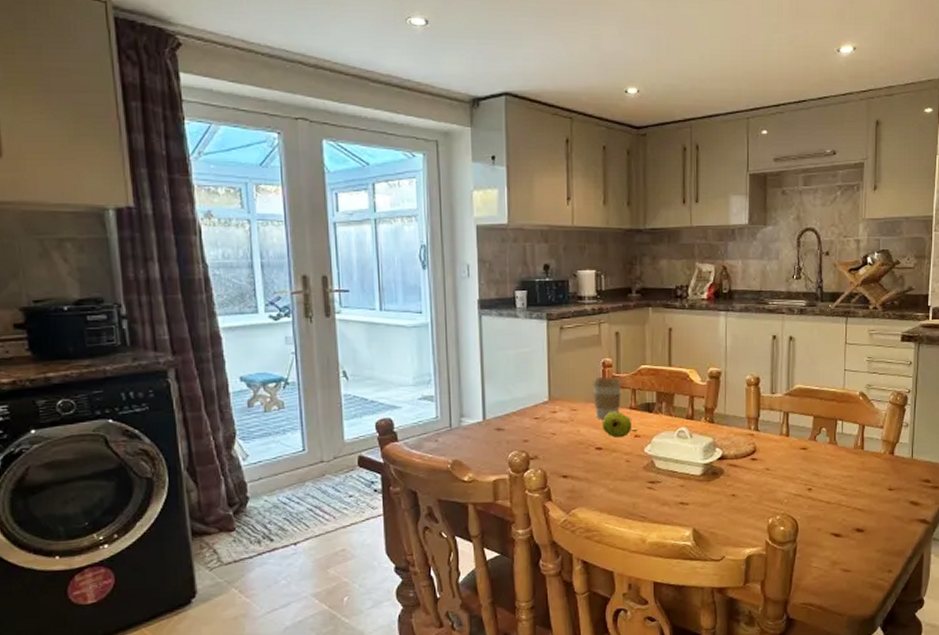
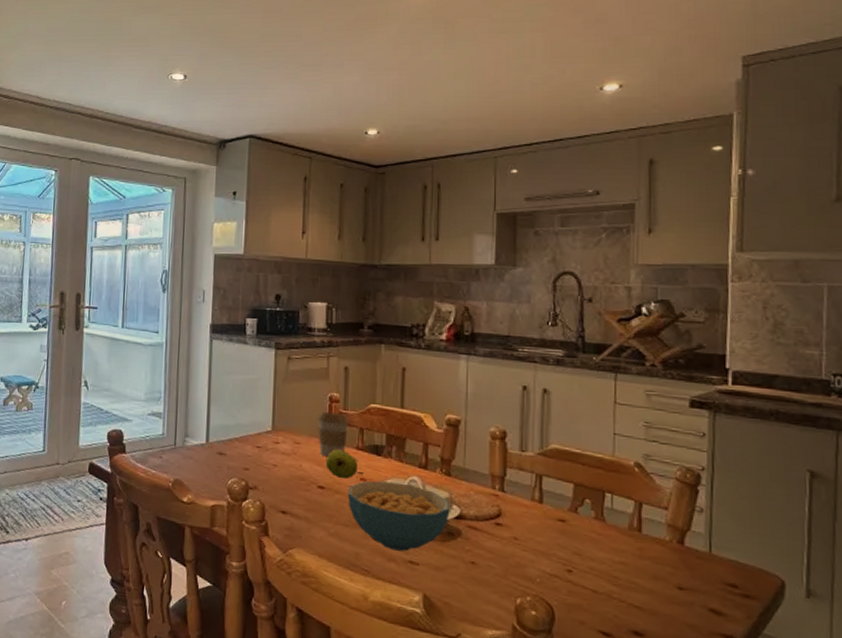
cereal bowl: none [624,434,714,495] -> present [348,481,450,552]

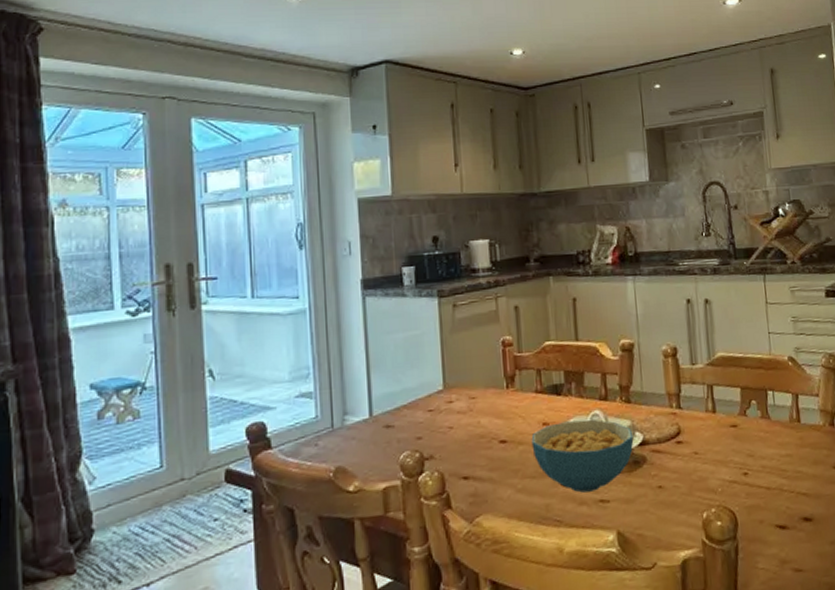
coffee cup: present [317,412,350,458] -> none [491,357,526,408]
fruit: present [325,449,364,478] -> none [505,396,546,427]

